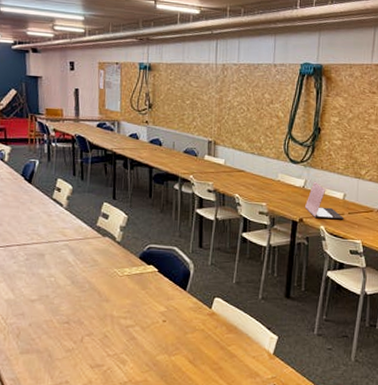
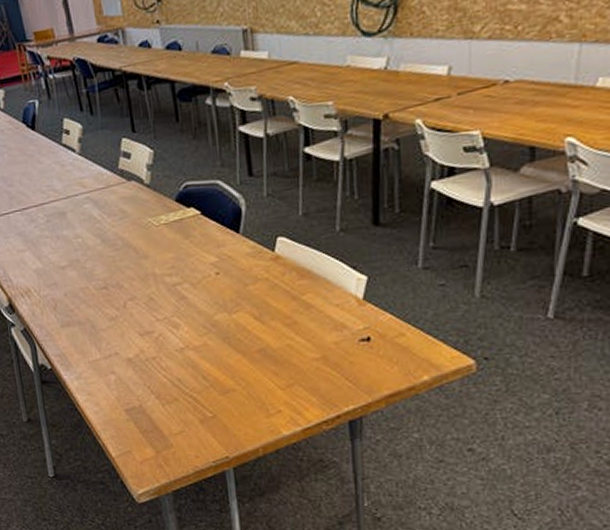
laptop: present [305,181,345,219] -> none [390,56,452,109]

